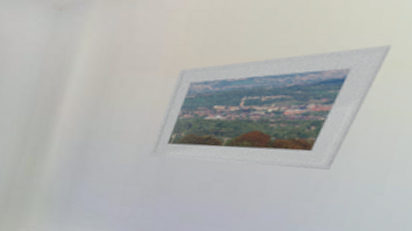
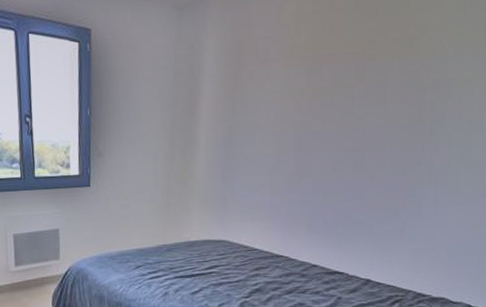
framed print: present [149,45,393,170] -> none [287,20,456,144]

